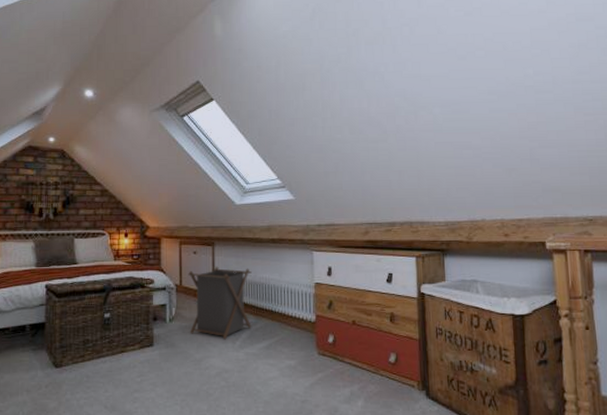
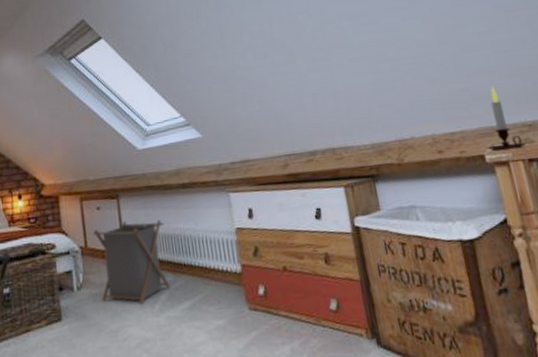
candle: none [549,181,584,240] -> present [487,86,526,151]

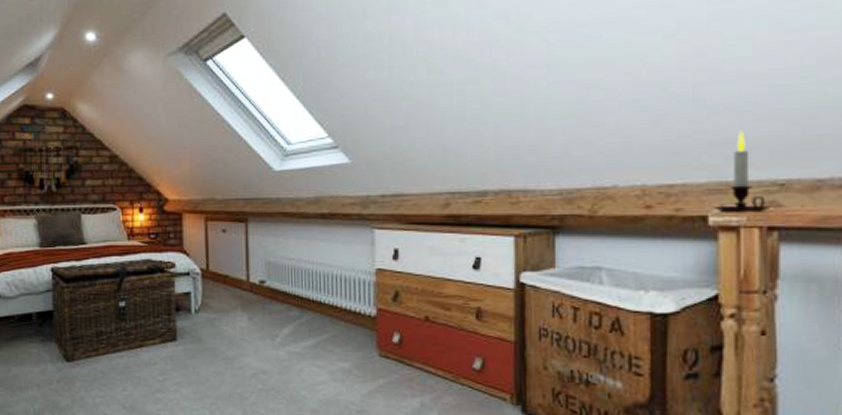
laundry basket: present [93,219,171,305] -> none [216,247,295,336]

